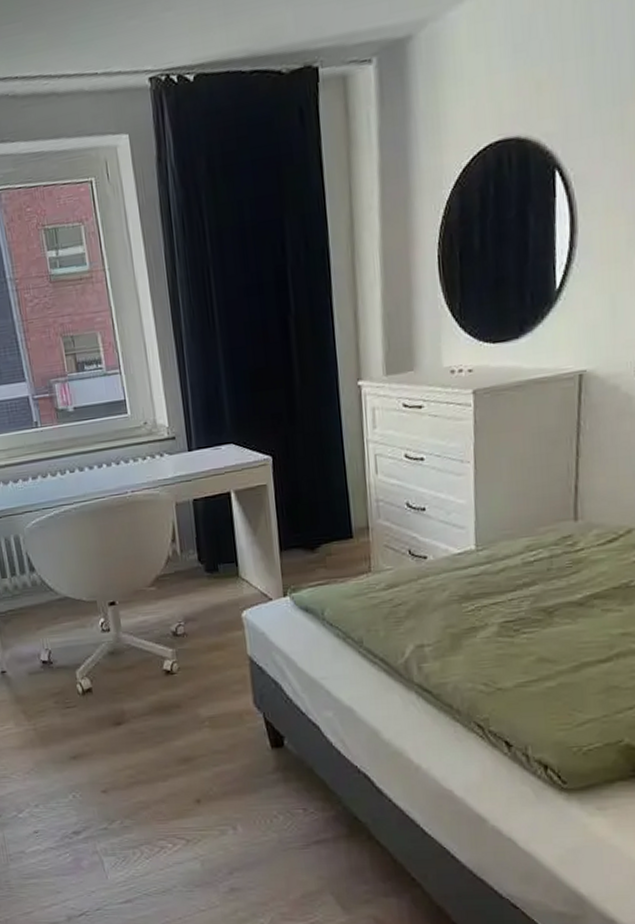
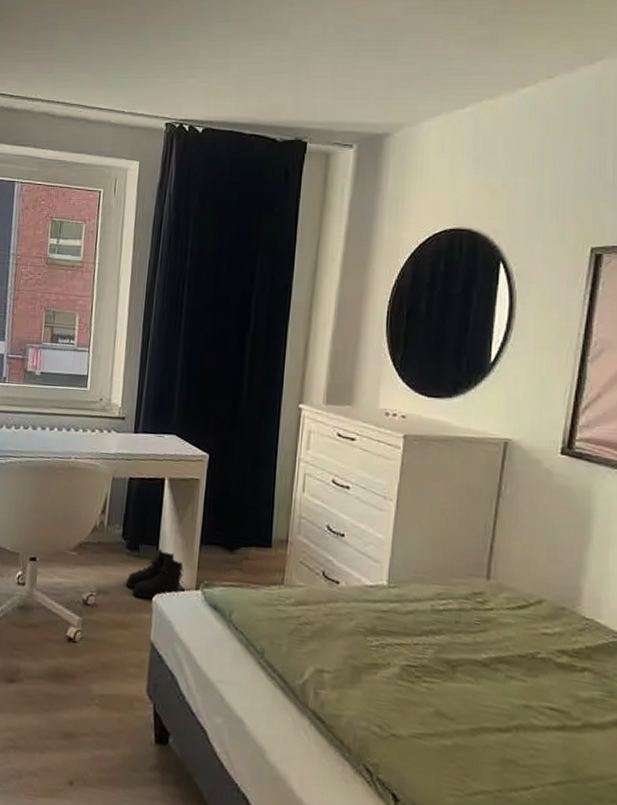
boots: none [211,564,268,617] -> present [125,548,184,600]

